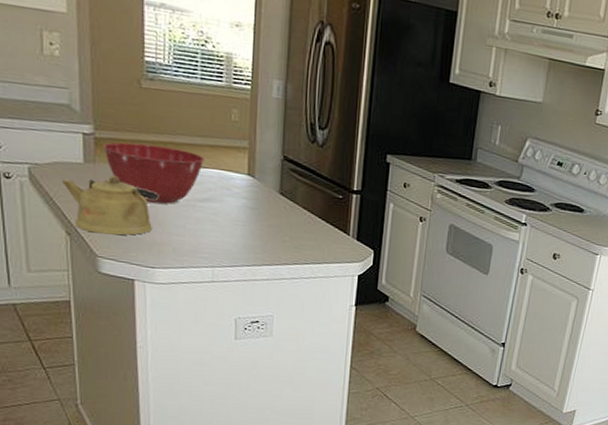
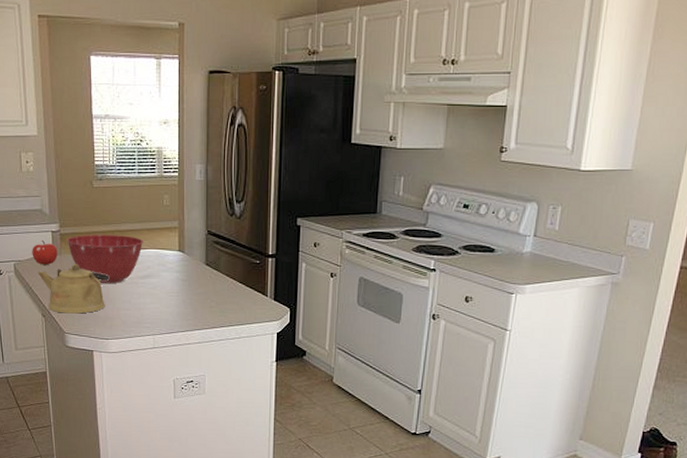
fruit: none [54,142,90,173] -> present [32,240,58,265]

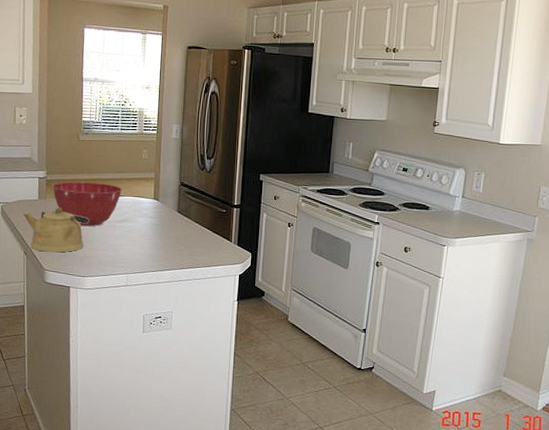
fruit: present [32,240,58,265] -> none [19,185,43,207]

